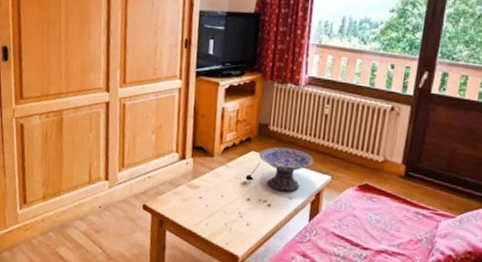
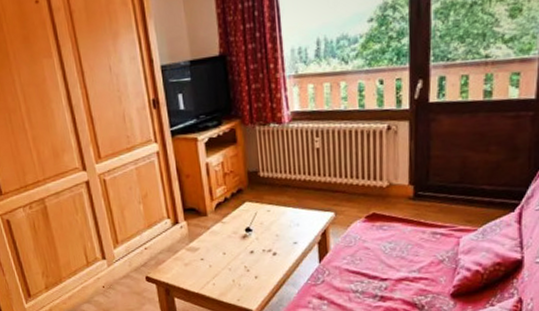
decorative bowl: present [259,147,314,192] -> none [254,191,314,238]

